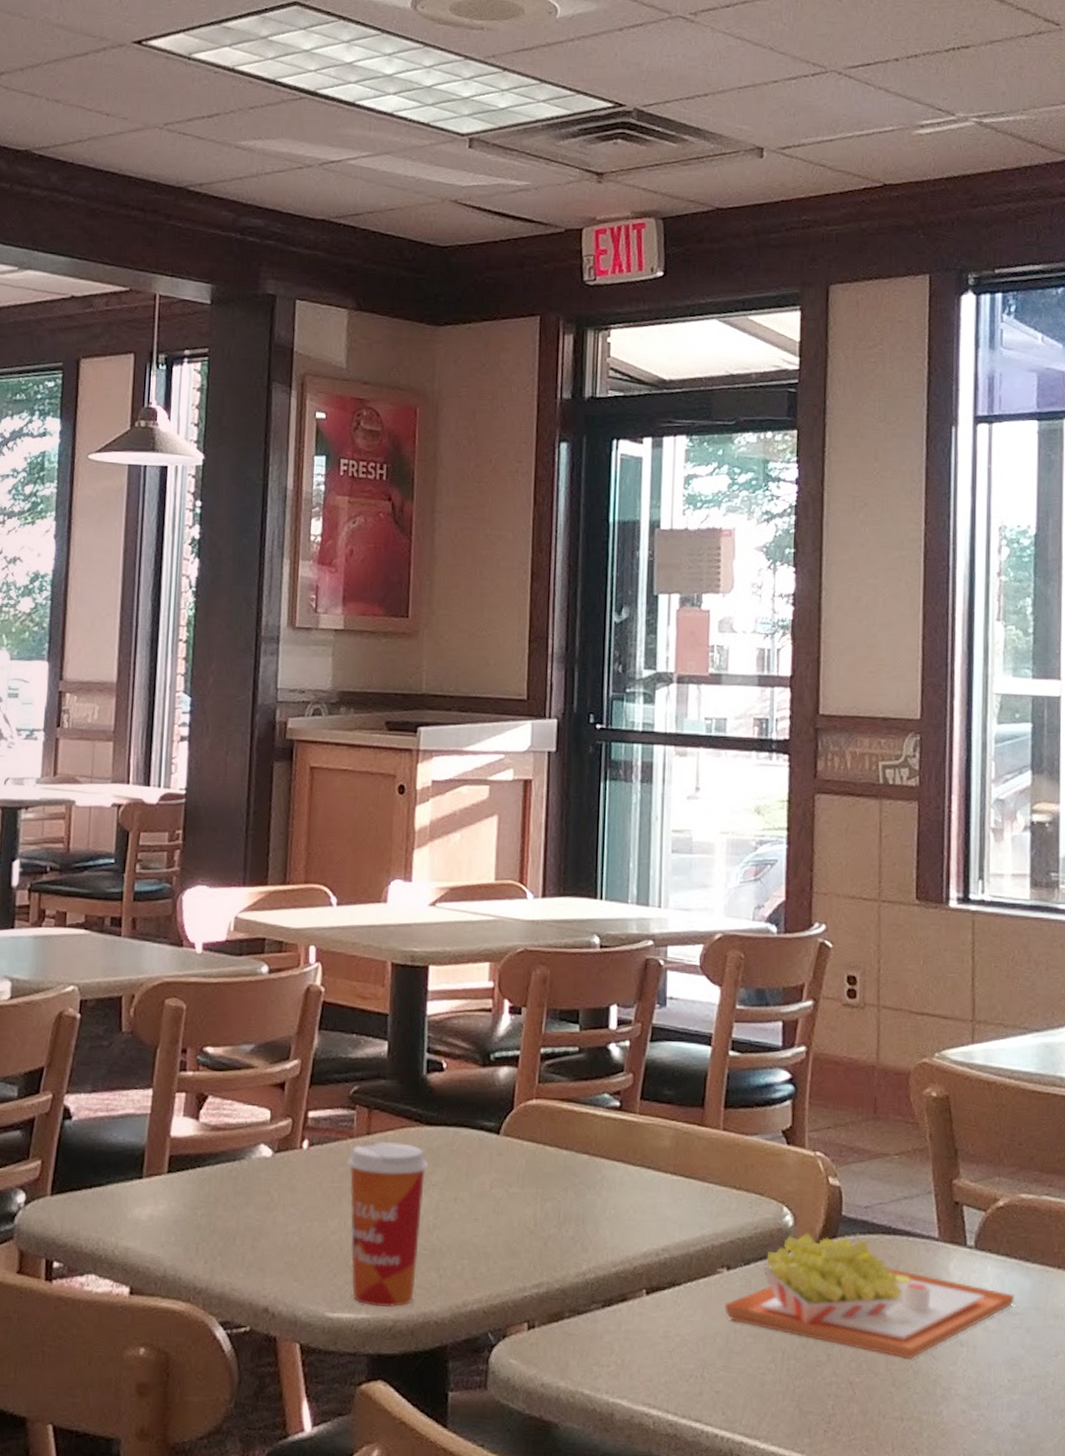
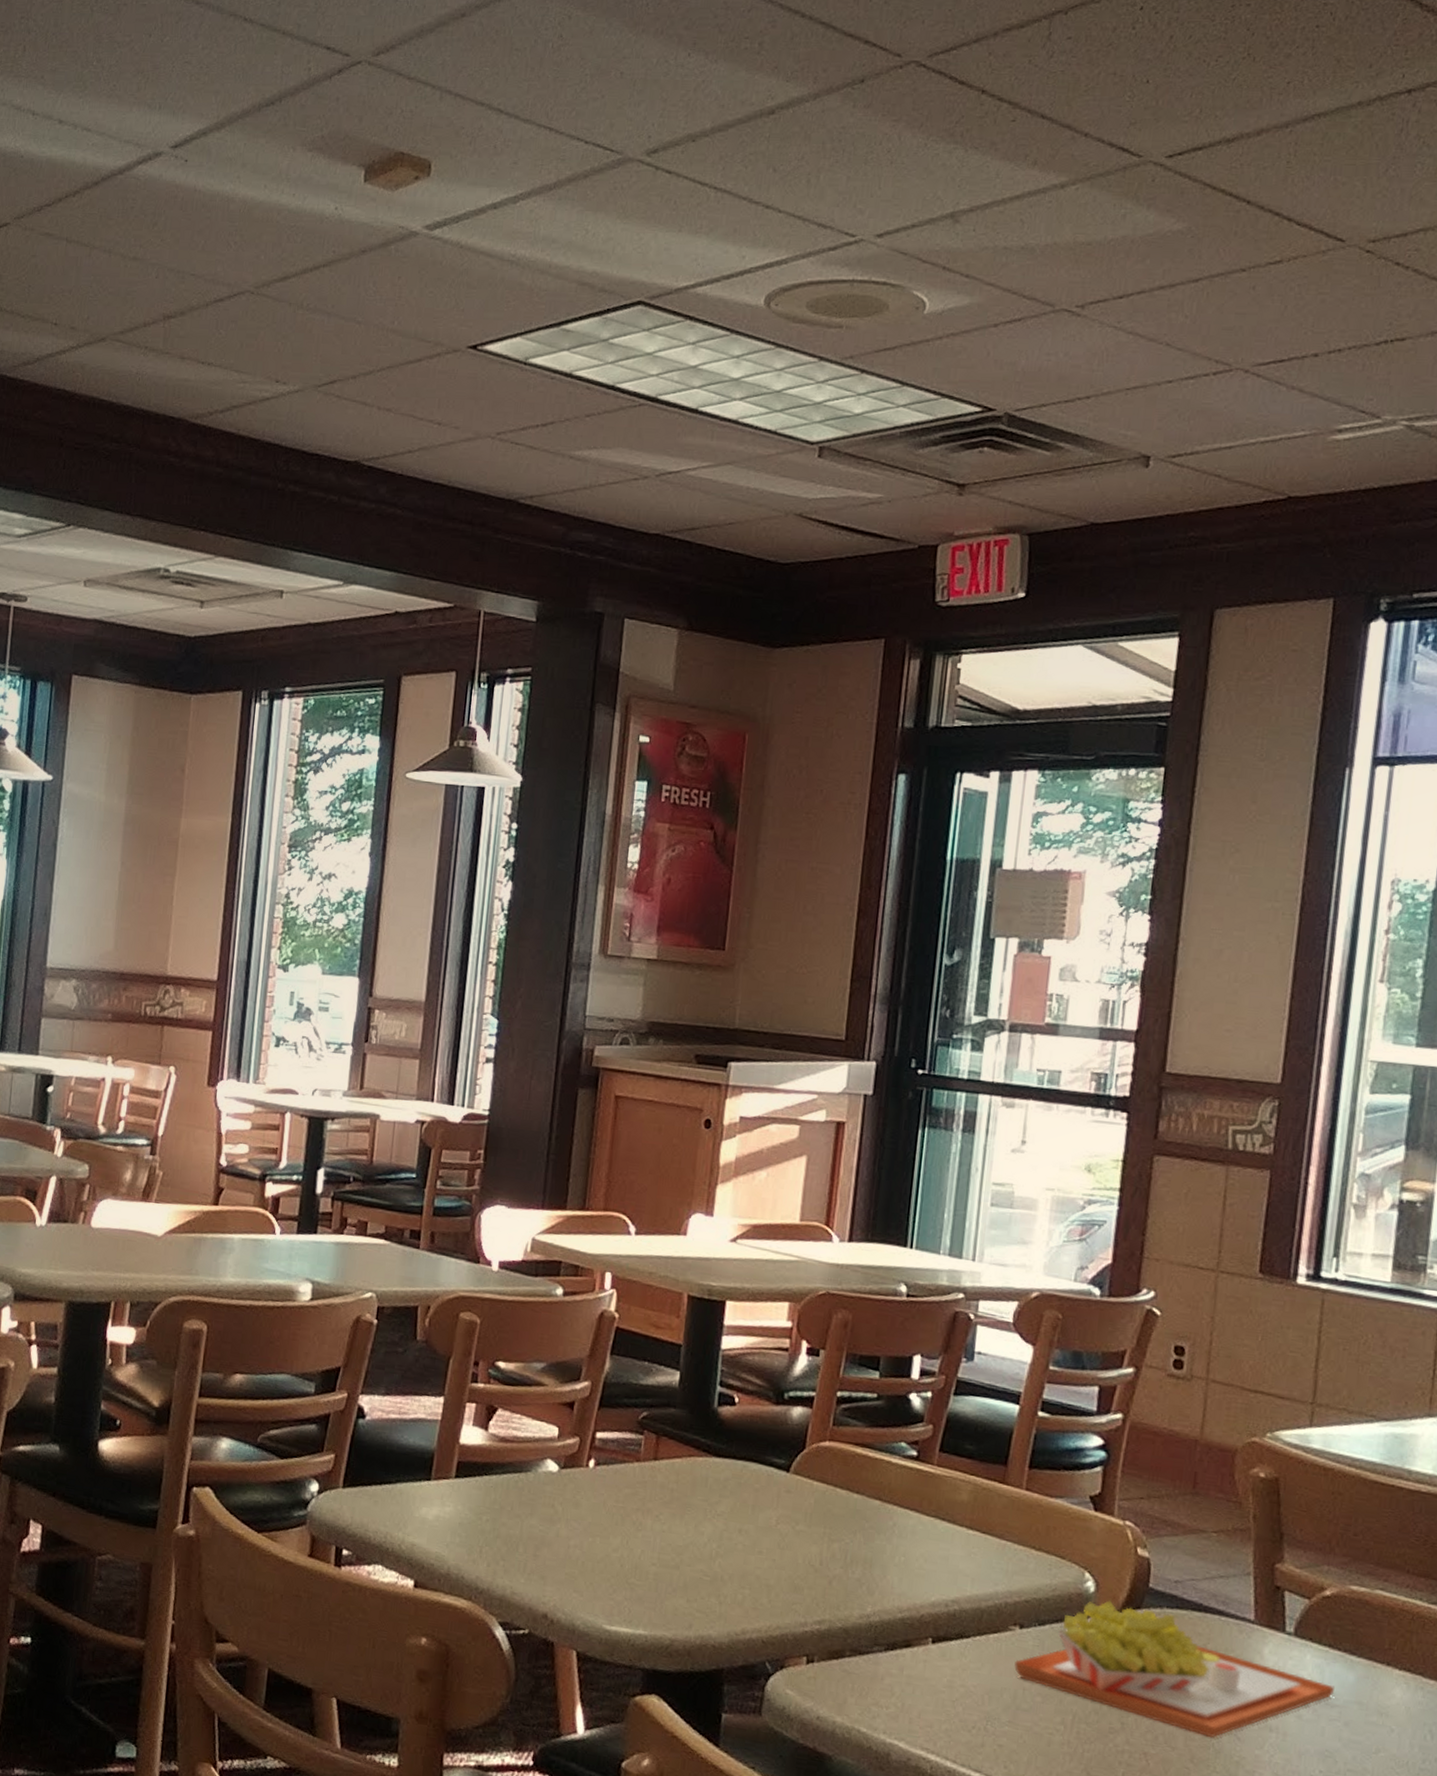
paper cup: present [347,1142,428,1308] -> none [631,1468,714,1628]

